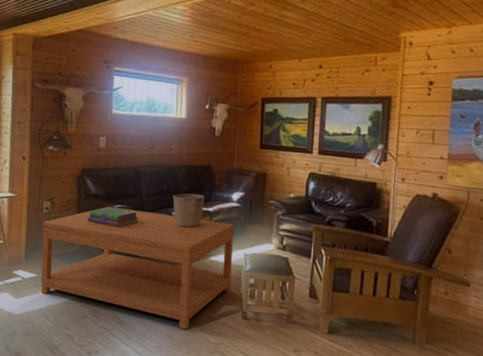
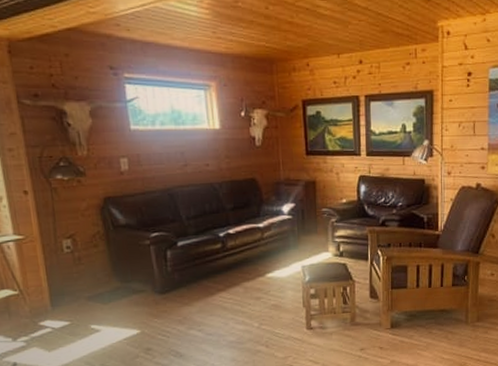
coffee table: present [40,206,235,330] -> none [65,235,293,350]
stack of books: present [88,207,139,227] -> none [121,236,182,258]
ceramic pot: present [172,193,204,228] -> none [217,211,254,248]

